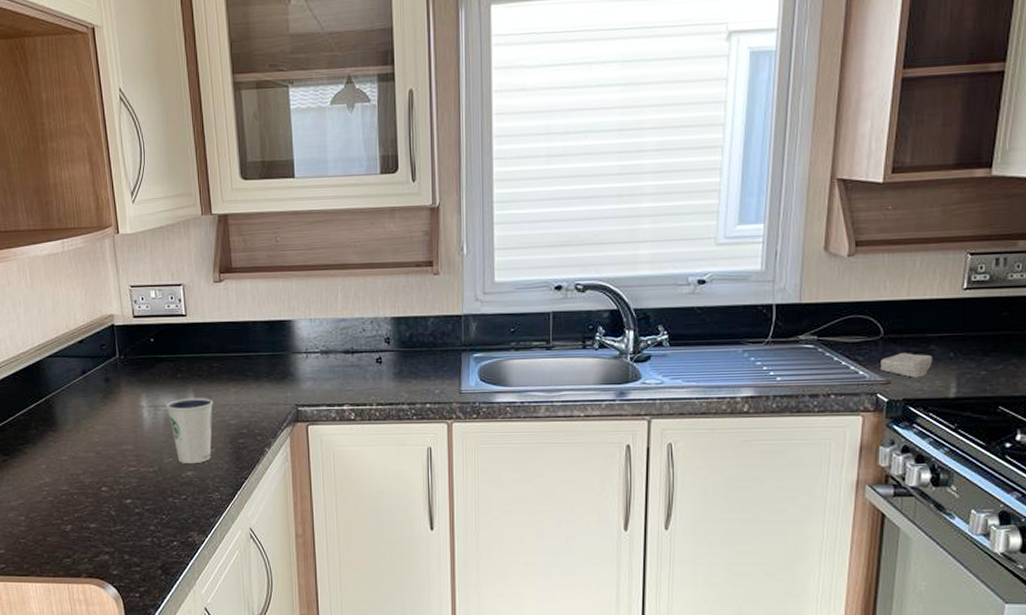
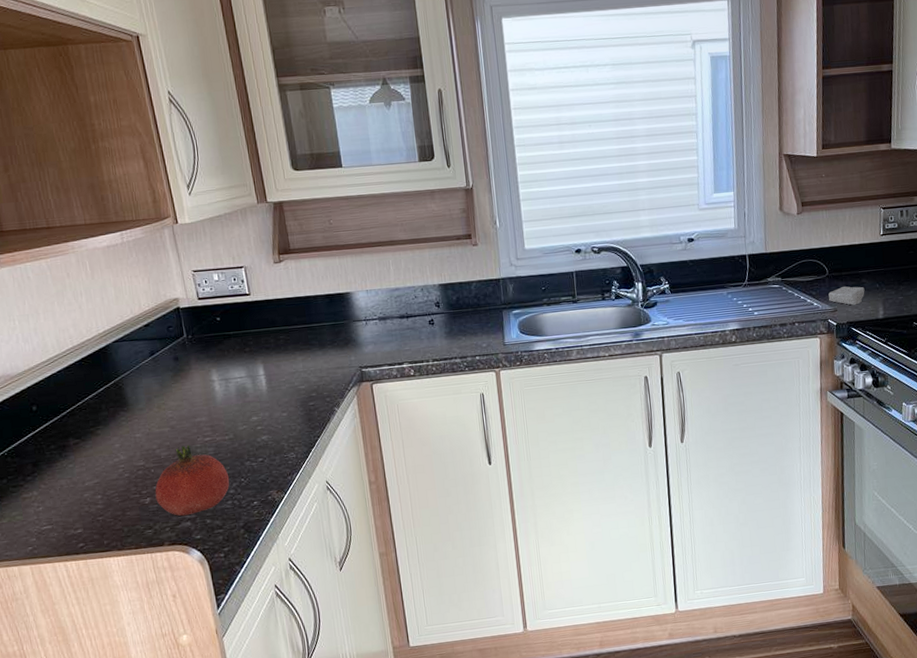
fruit: none [76,473,151,549] -> present [155,445,230,517]
dixie cup: present [166,397,213,463] -> none [236,367,284,429]

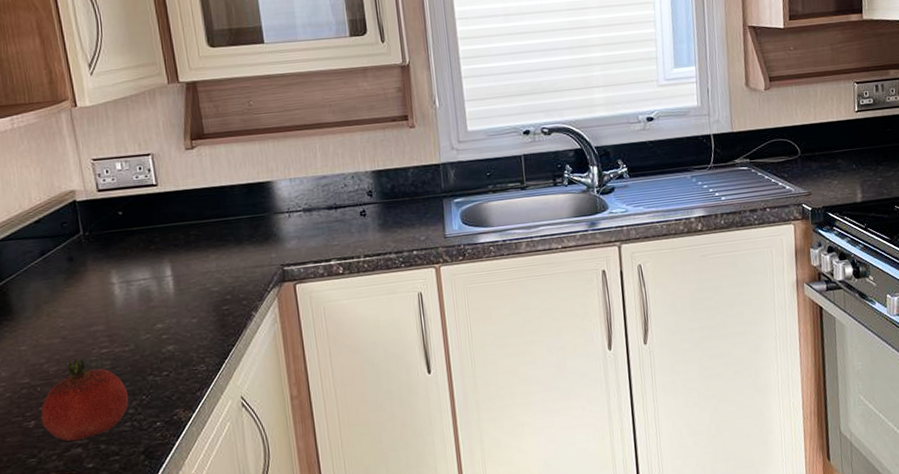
soap bar: present [828,286,865,305] -> none [801,167,841,188]

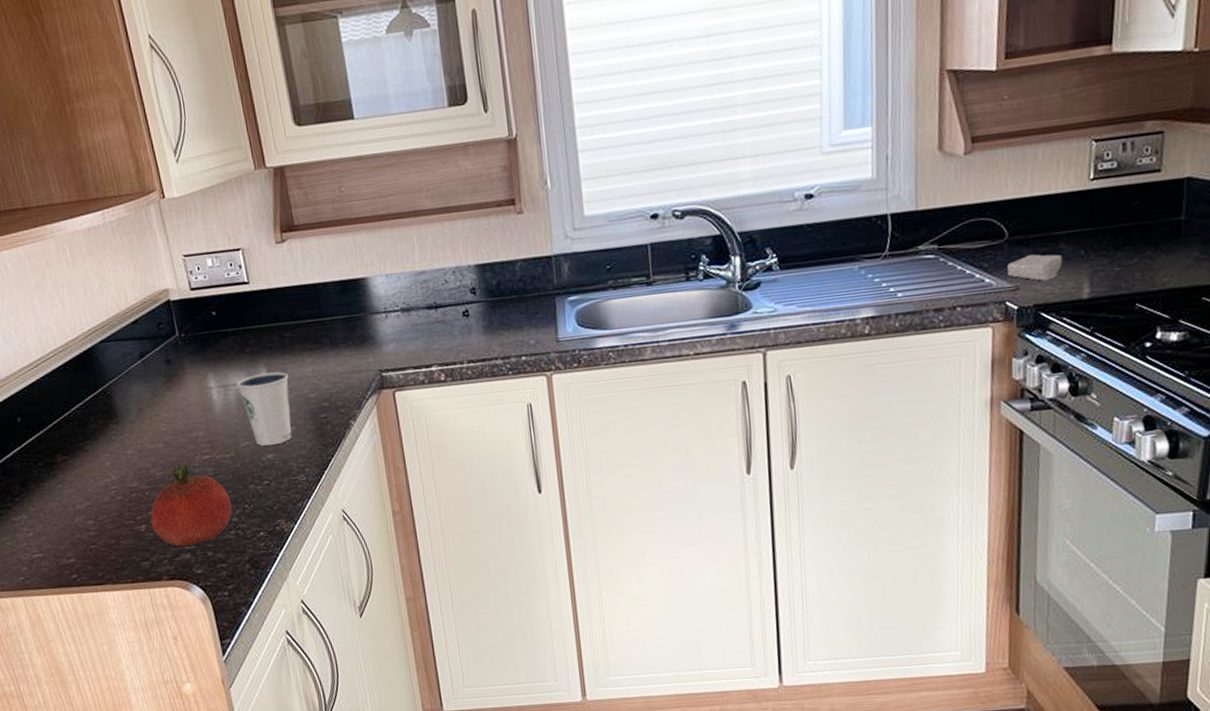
dixie cup: none [140,267,194,338] -> present [236,371,292,446]
soap bar: none [801,167,841,188] -> present [1007,254,1063,281]

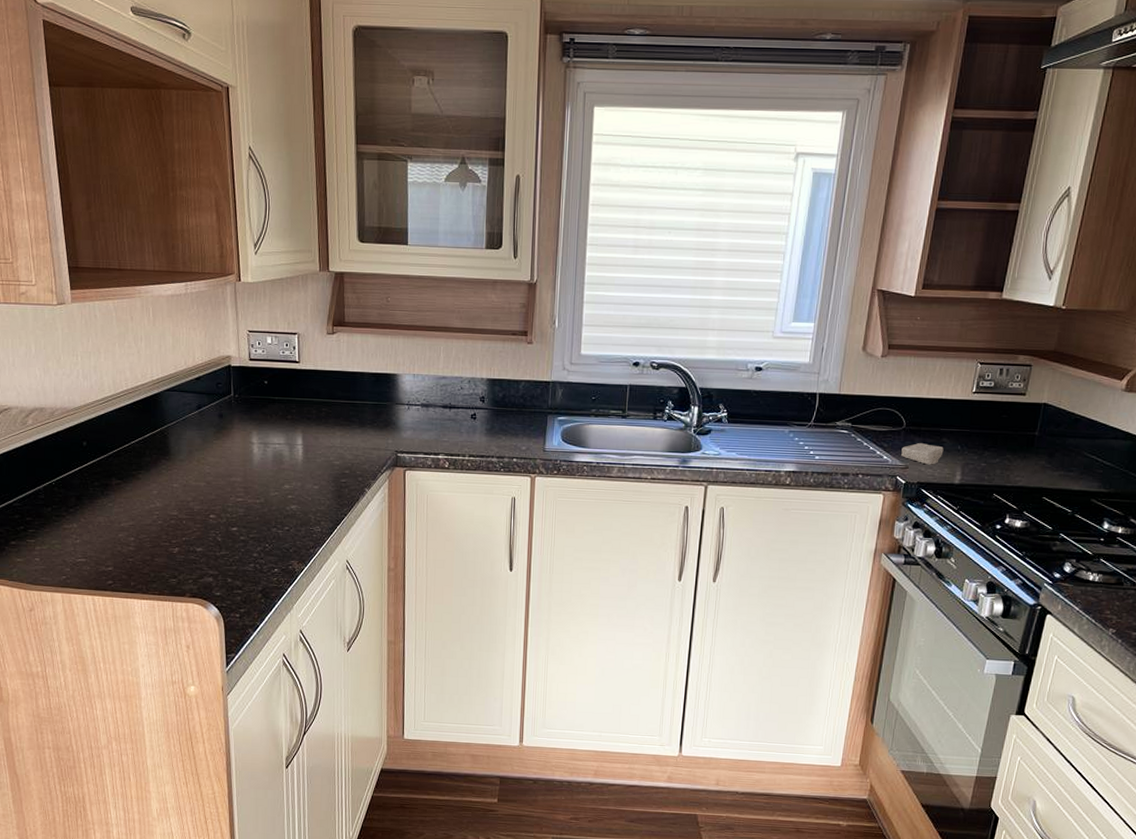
fruit: present [150,463,233,547] -> none [183,502,255,571]
dixie cup: present [236,371,292,446] -> none [275,437,319,498]

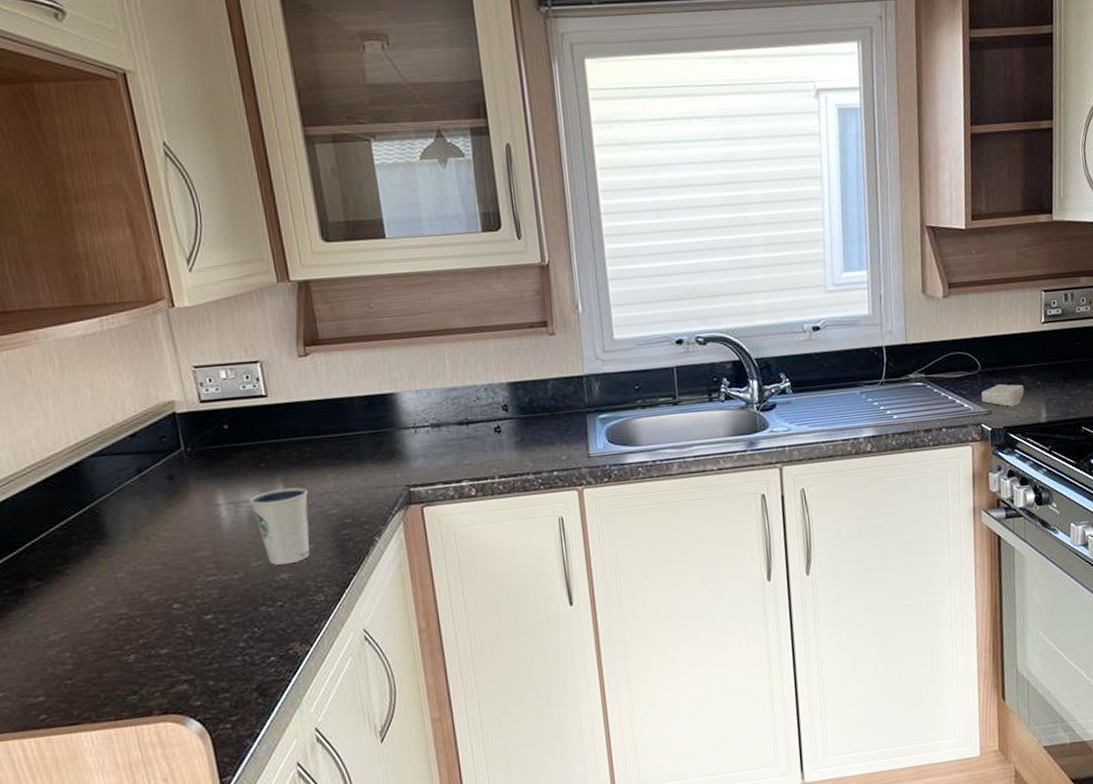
dixie cup: none [275,437,319,498] -> present [249,487,310,565]

